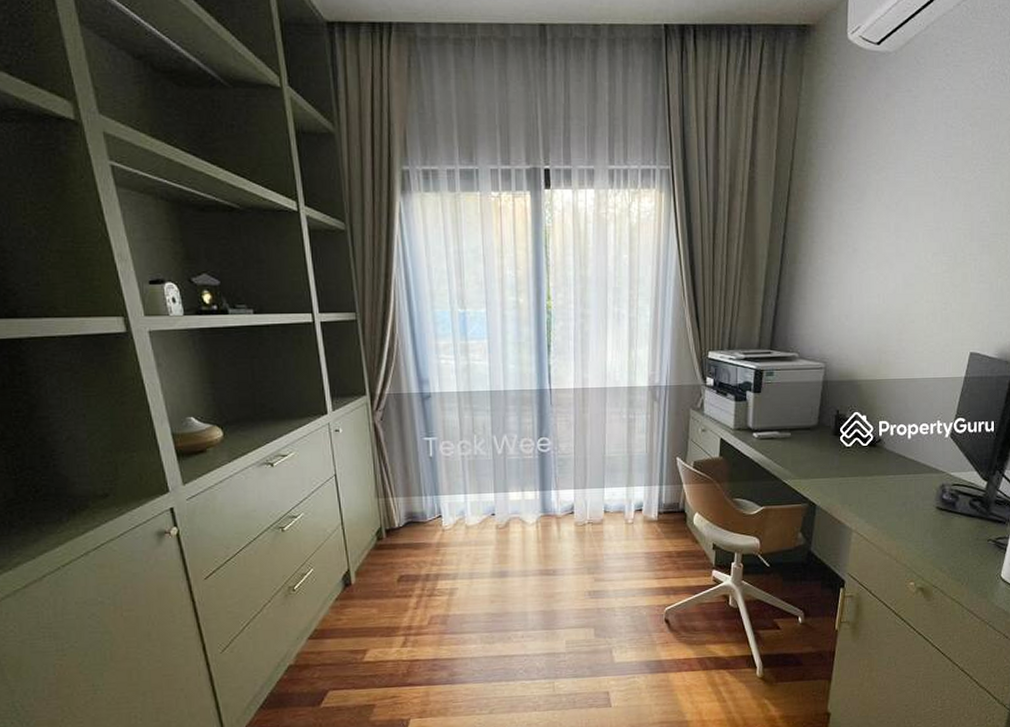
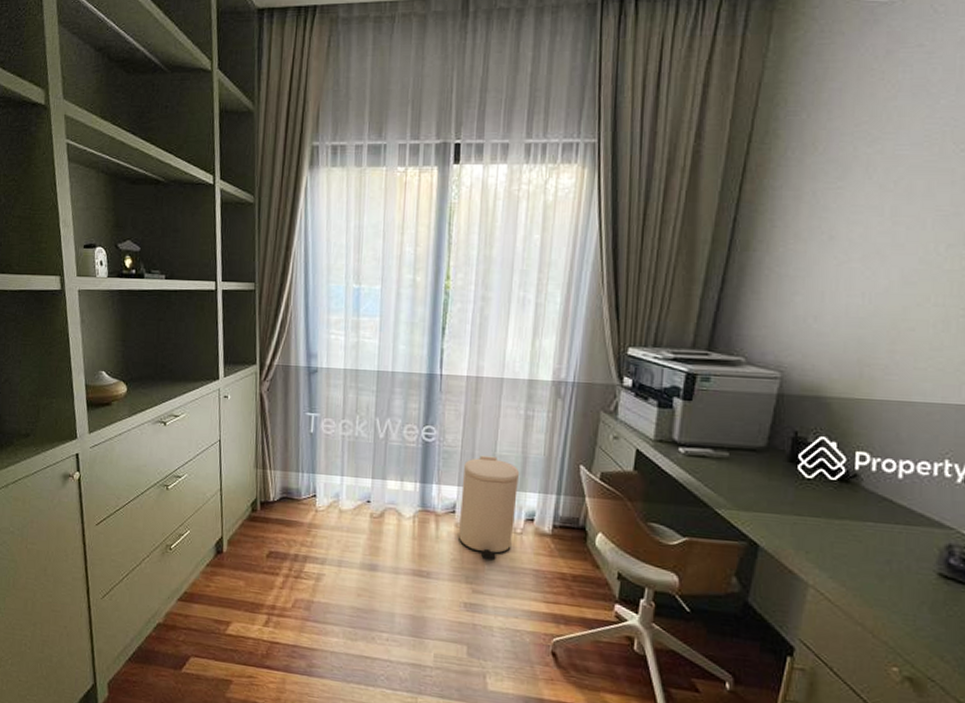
pedal bin: none [577,458,627,551] -> present [458,455,520,561]

